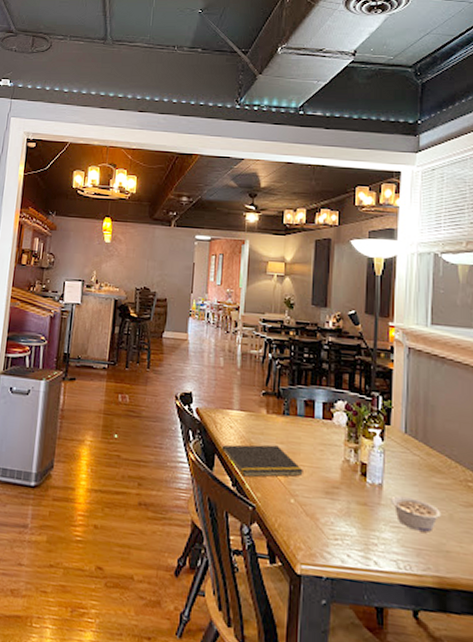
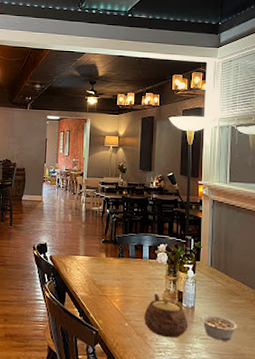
notepad: present [219,444,303,478] -> none [69,281,135,308]
teapot: none [315,463,374,523] -> present [144,293,188,338]

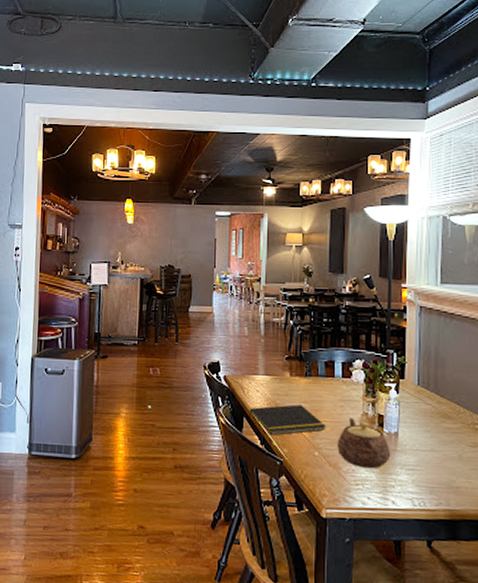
notepad: none [69,281,135,308] -> present [248,404,326,435]
legume: present [201,315,238,341] -> none [406,442,452,472]

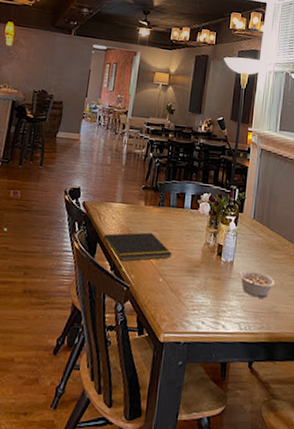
teapot: present [337,417,391,469] -> none [180,246,226,295]
legume: none [406,442,452,472] -> present [239,270,276,298]

